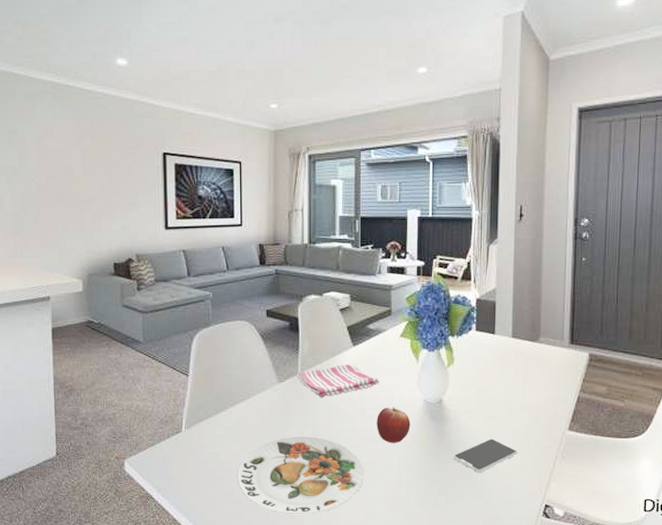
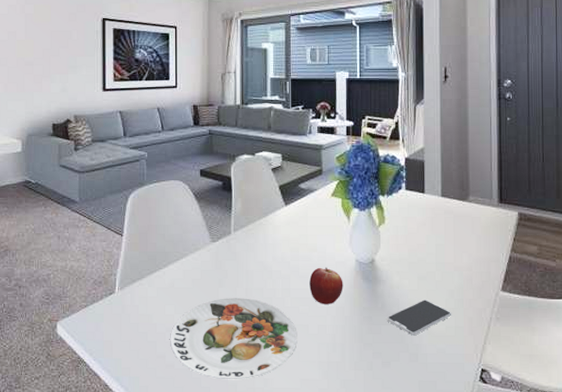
dish towel: present [297,364,380,398] -> none [229,224,313,258]

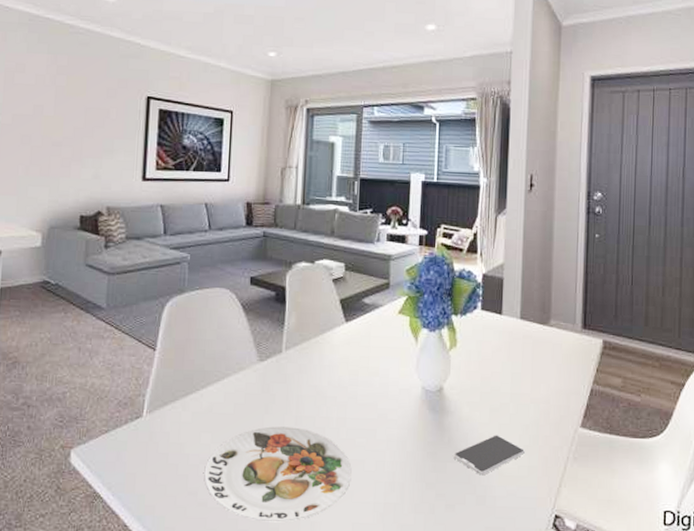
fruit: present [309,267,343,304] -> none [368,394,407,437]

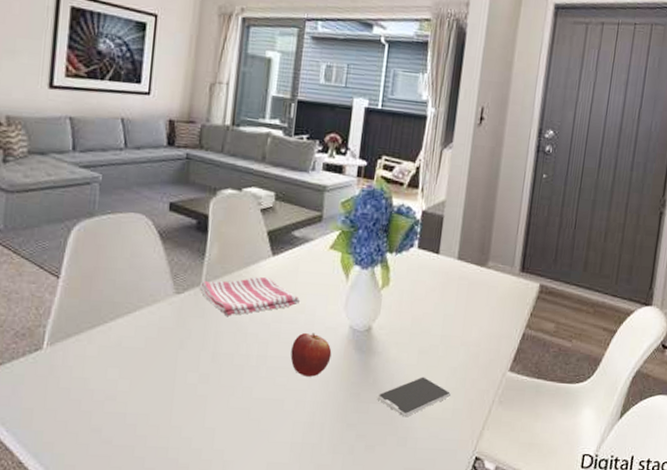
plate: present [204,426,352,523] -> none [109,363,270,461]
dish towel: none [280,343,374,381] -> present [199,277,301,316]
fruit: none [368,394,407,437] -> present [290,332,332,377]

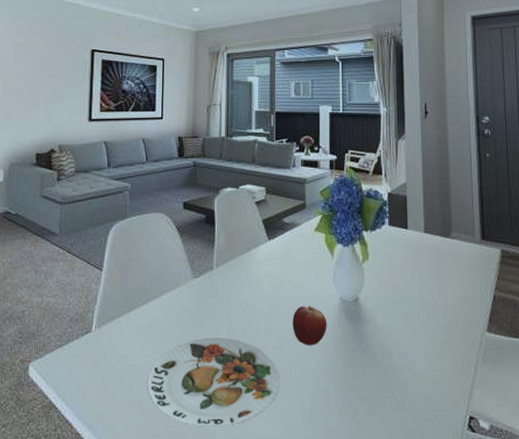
plate: none [109,363,270,461] -> present [147,338,280,428]
dish towel: present [199,277,301,316] -> none [212,259,296,295]
smartphone: present [377,377,452,417] -> none [372,341,438,380]

